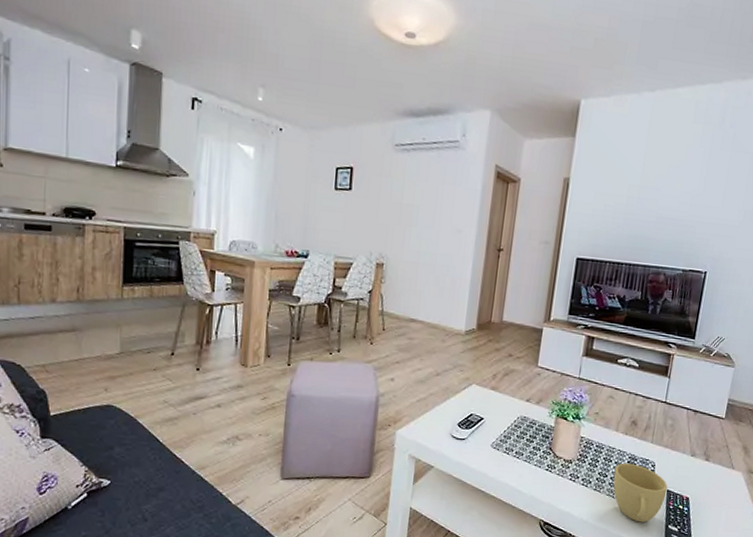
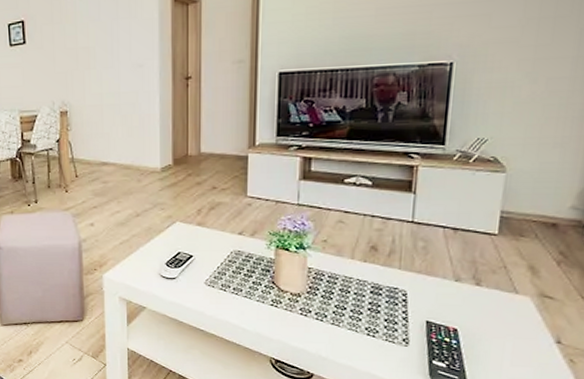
cup: present [613,462,668,523] -> none [354,293,427,358]

